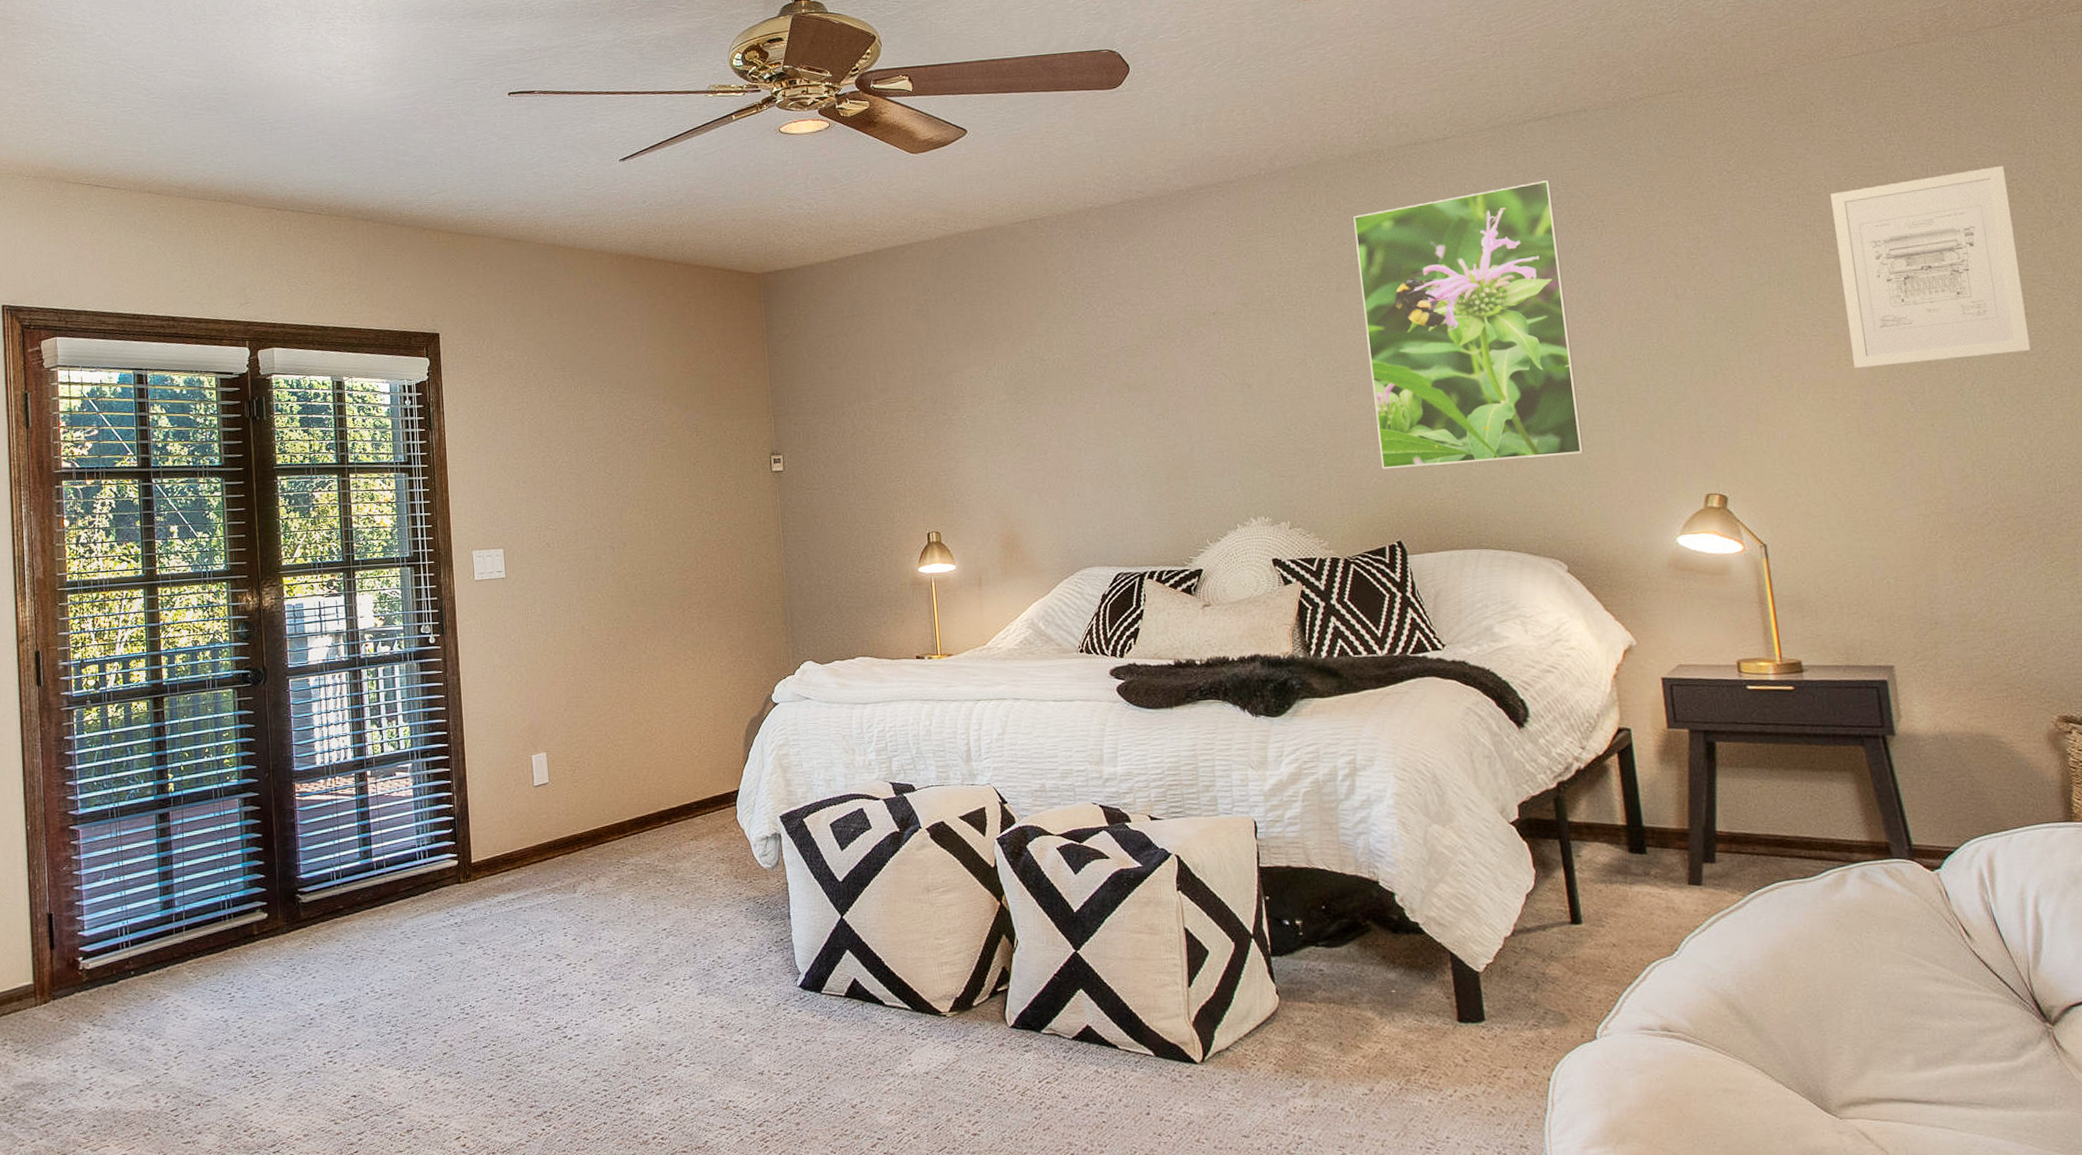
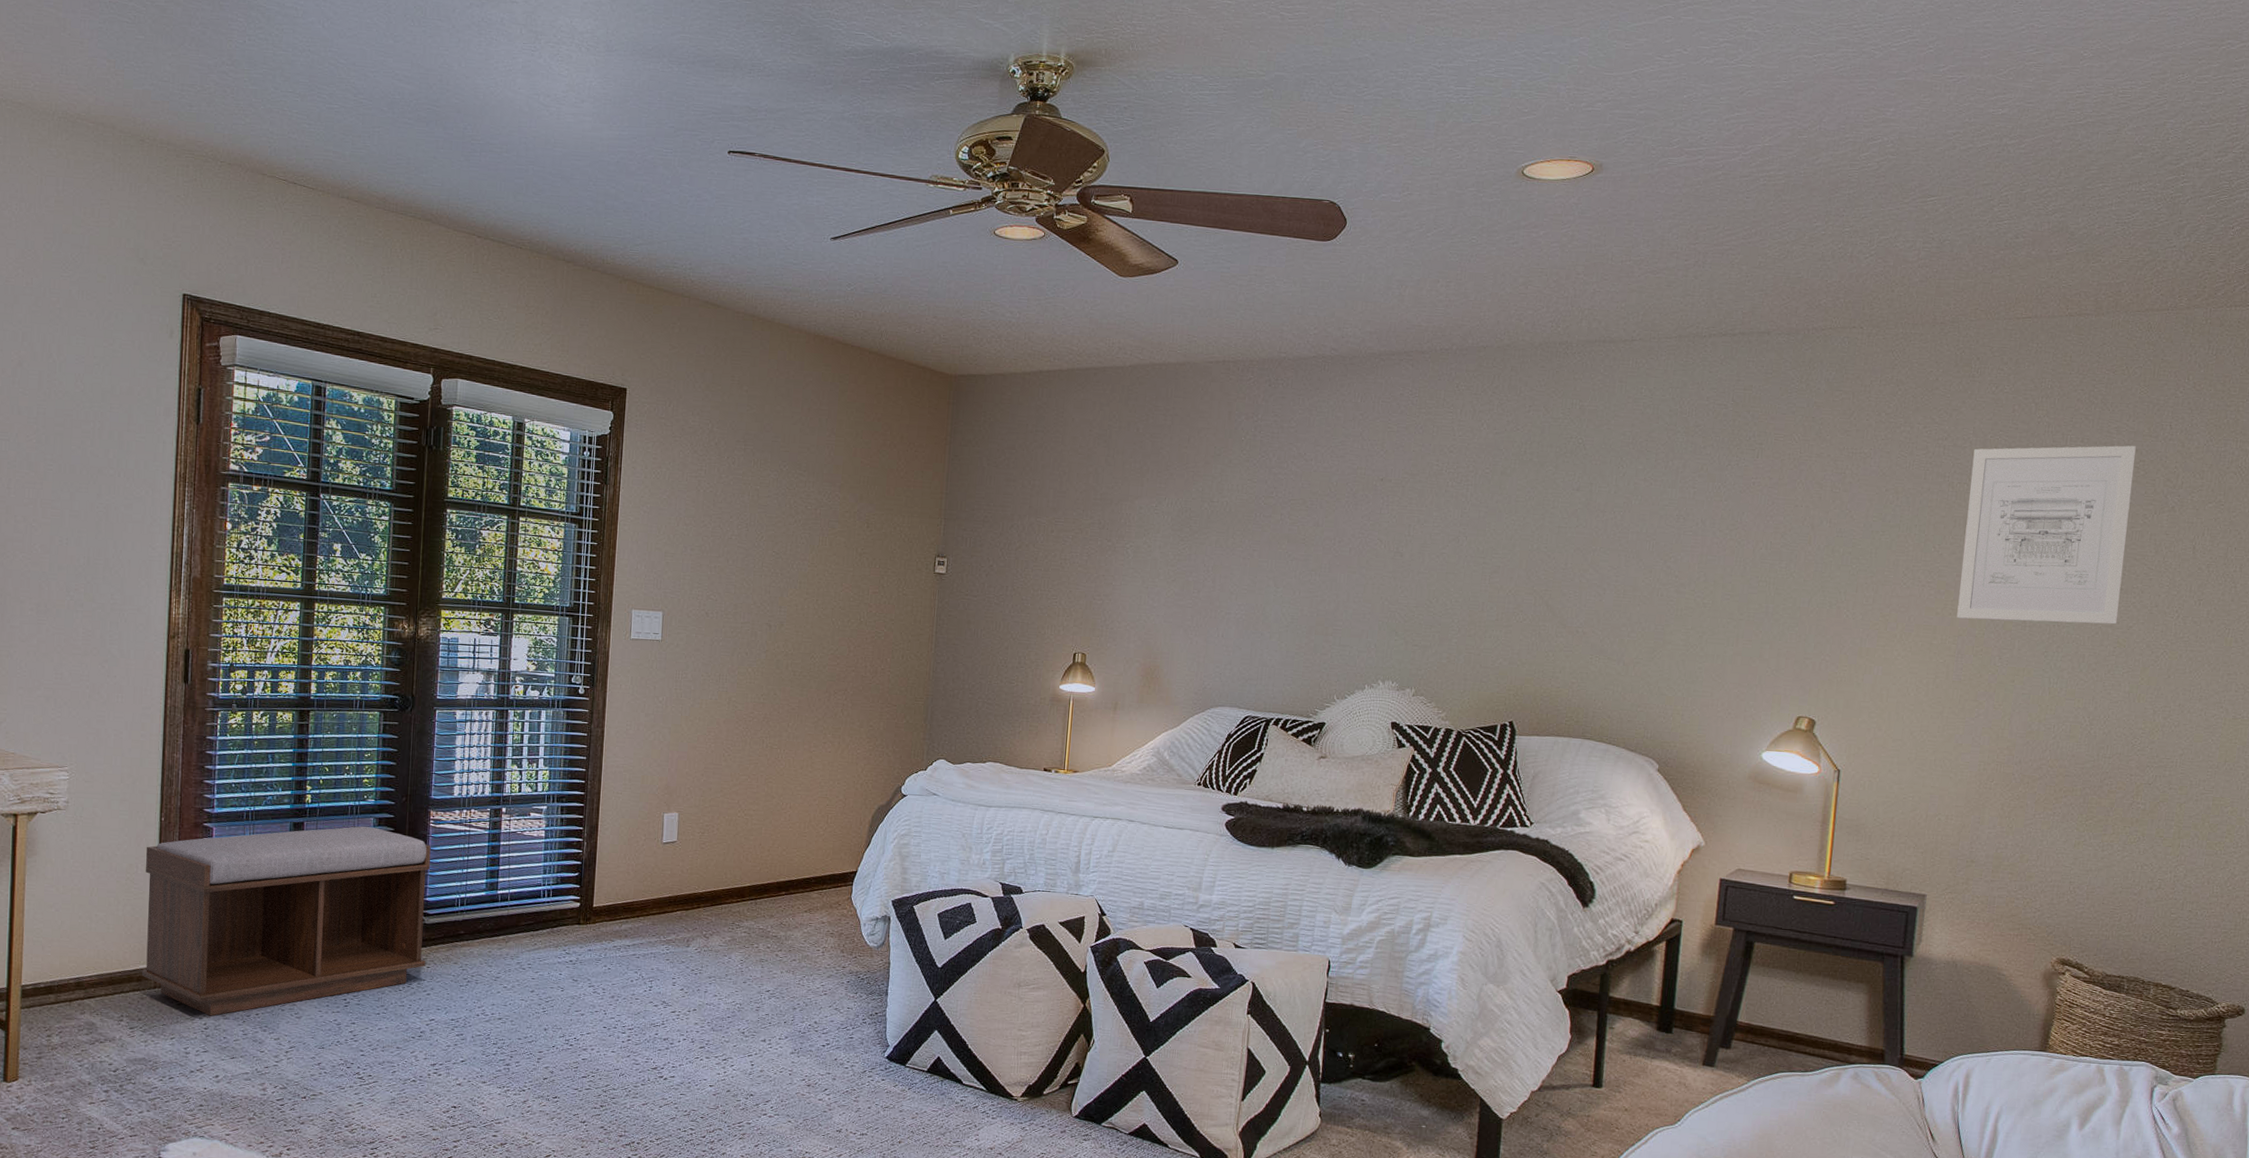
bench: none [15,808,307,1029] -> present [141,826,431,1016]
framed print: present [1353,180,1584,470] -> none [1509,396,1721,663]

